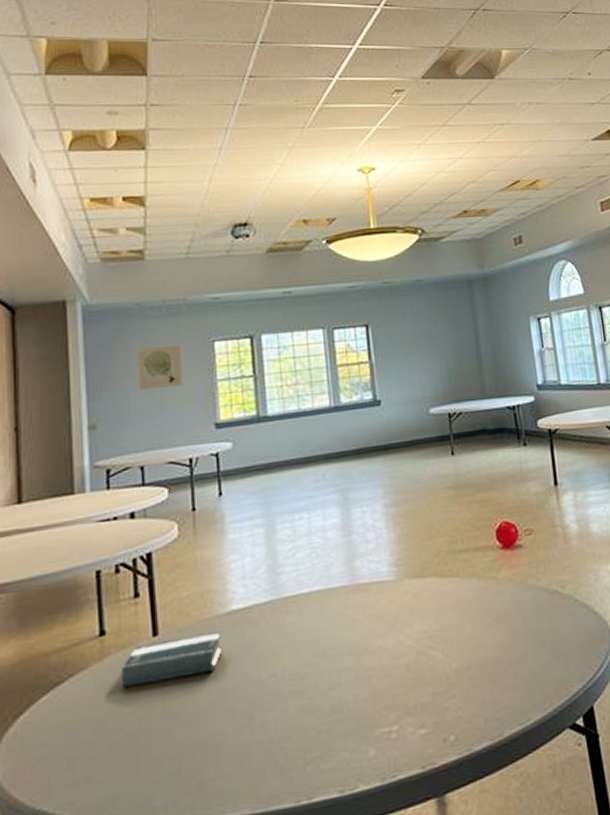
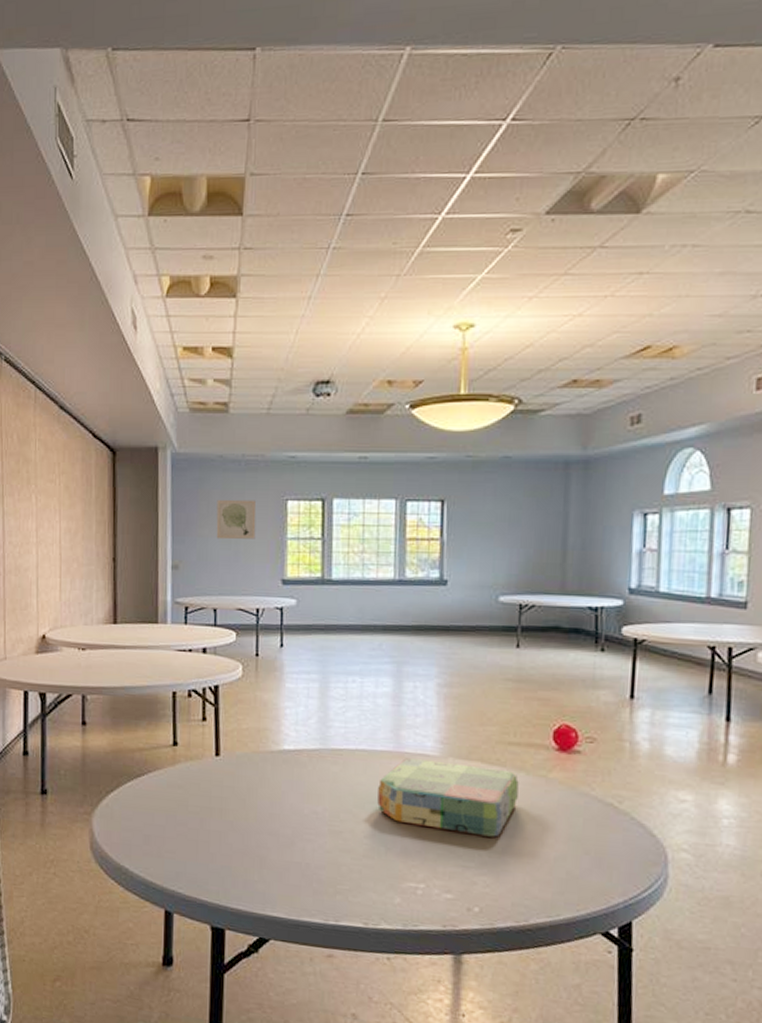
hardback book: present [120,631,221,689] -> none [188,760,272,797]
board game: none [338,579,474,663] -> present [377,758,519,837]

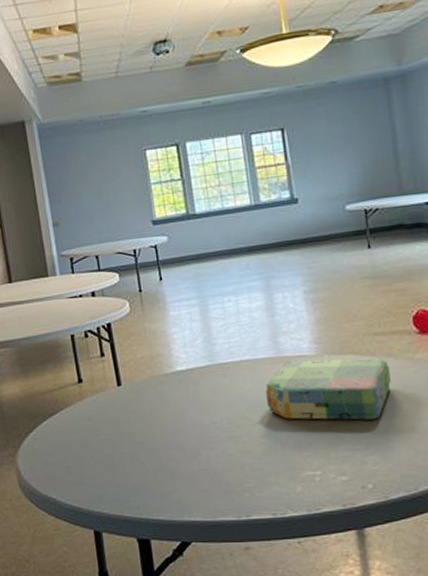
wall art: present [216,499,257,540] -> none [84,154,123,194]

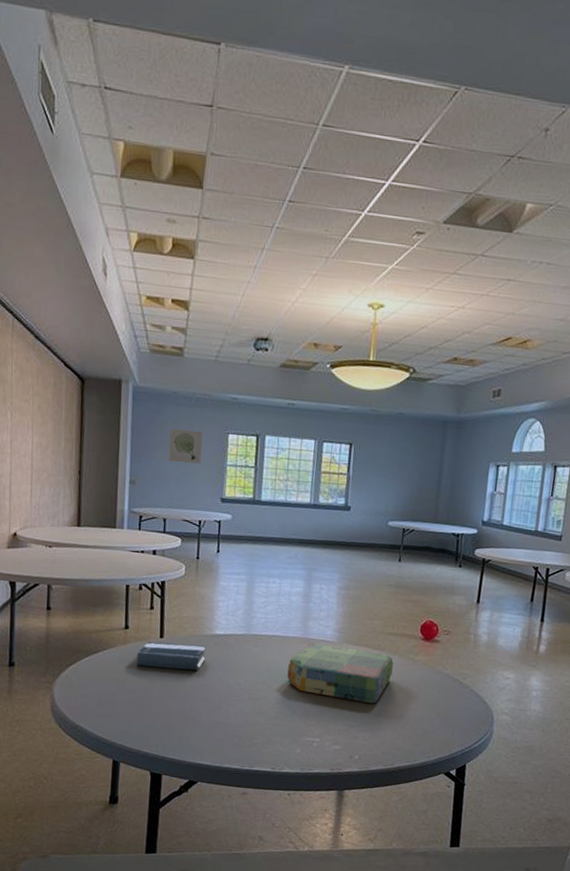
wall art: none [84,154,123,194] -> present [168,428,203,464]
hardback book: none [96,386,171,422] -> present [136,641,206,671]

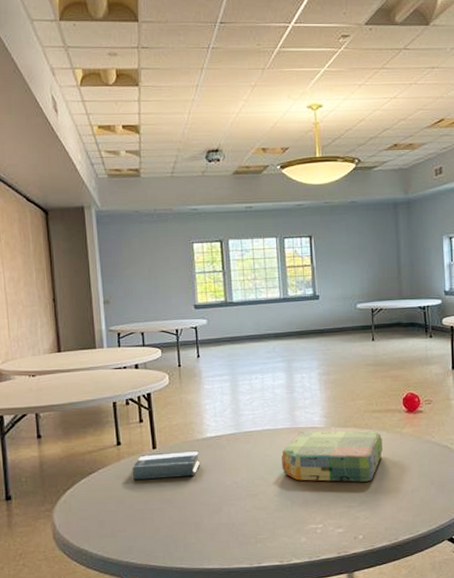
wall art: present [168,428,203,464] -> none [137,244,170,277]

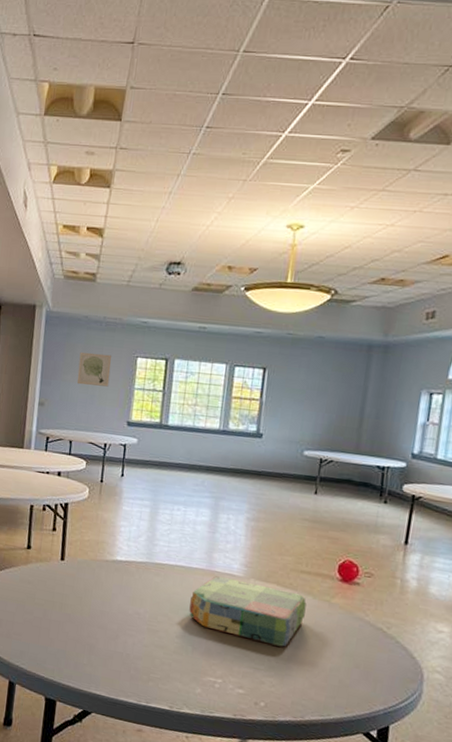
hardback book: present [132,450,200,481] -> none [36,563,106,597]
wall art: none [137,244,170,277] -> present [76,352,112,387]

